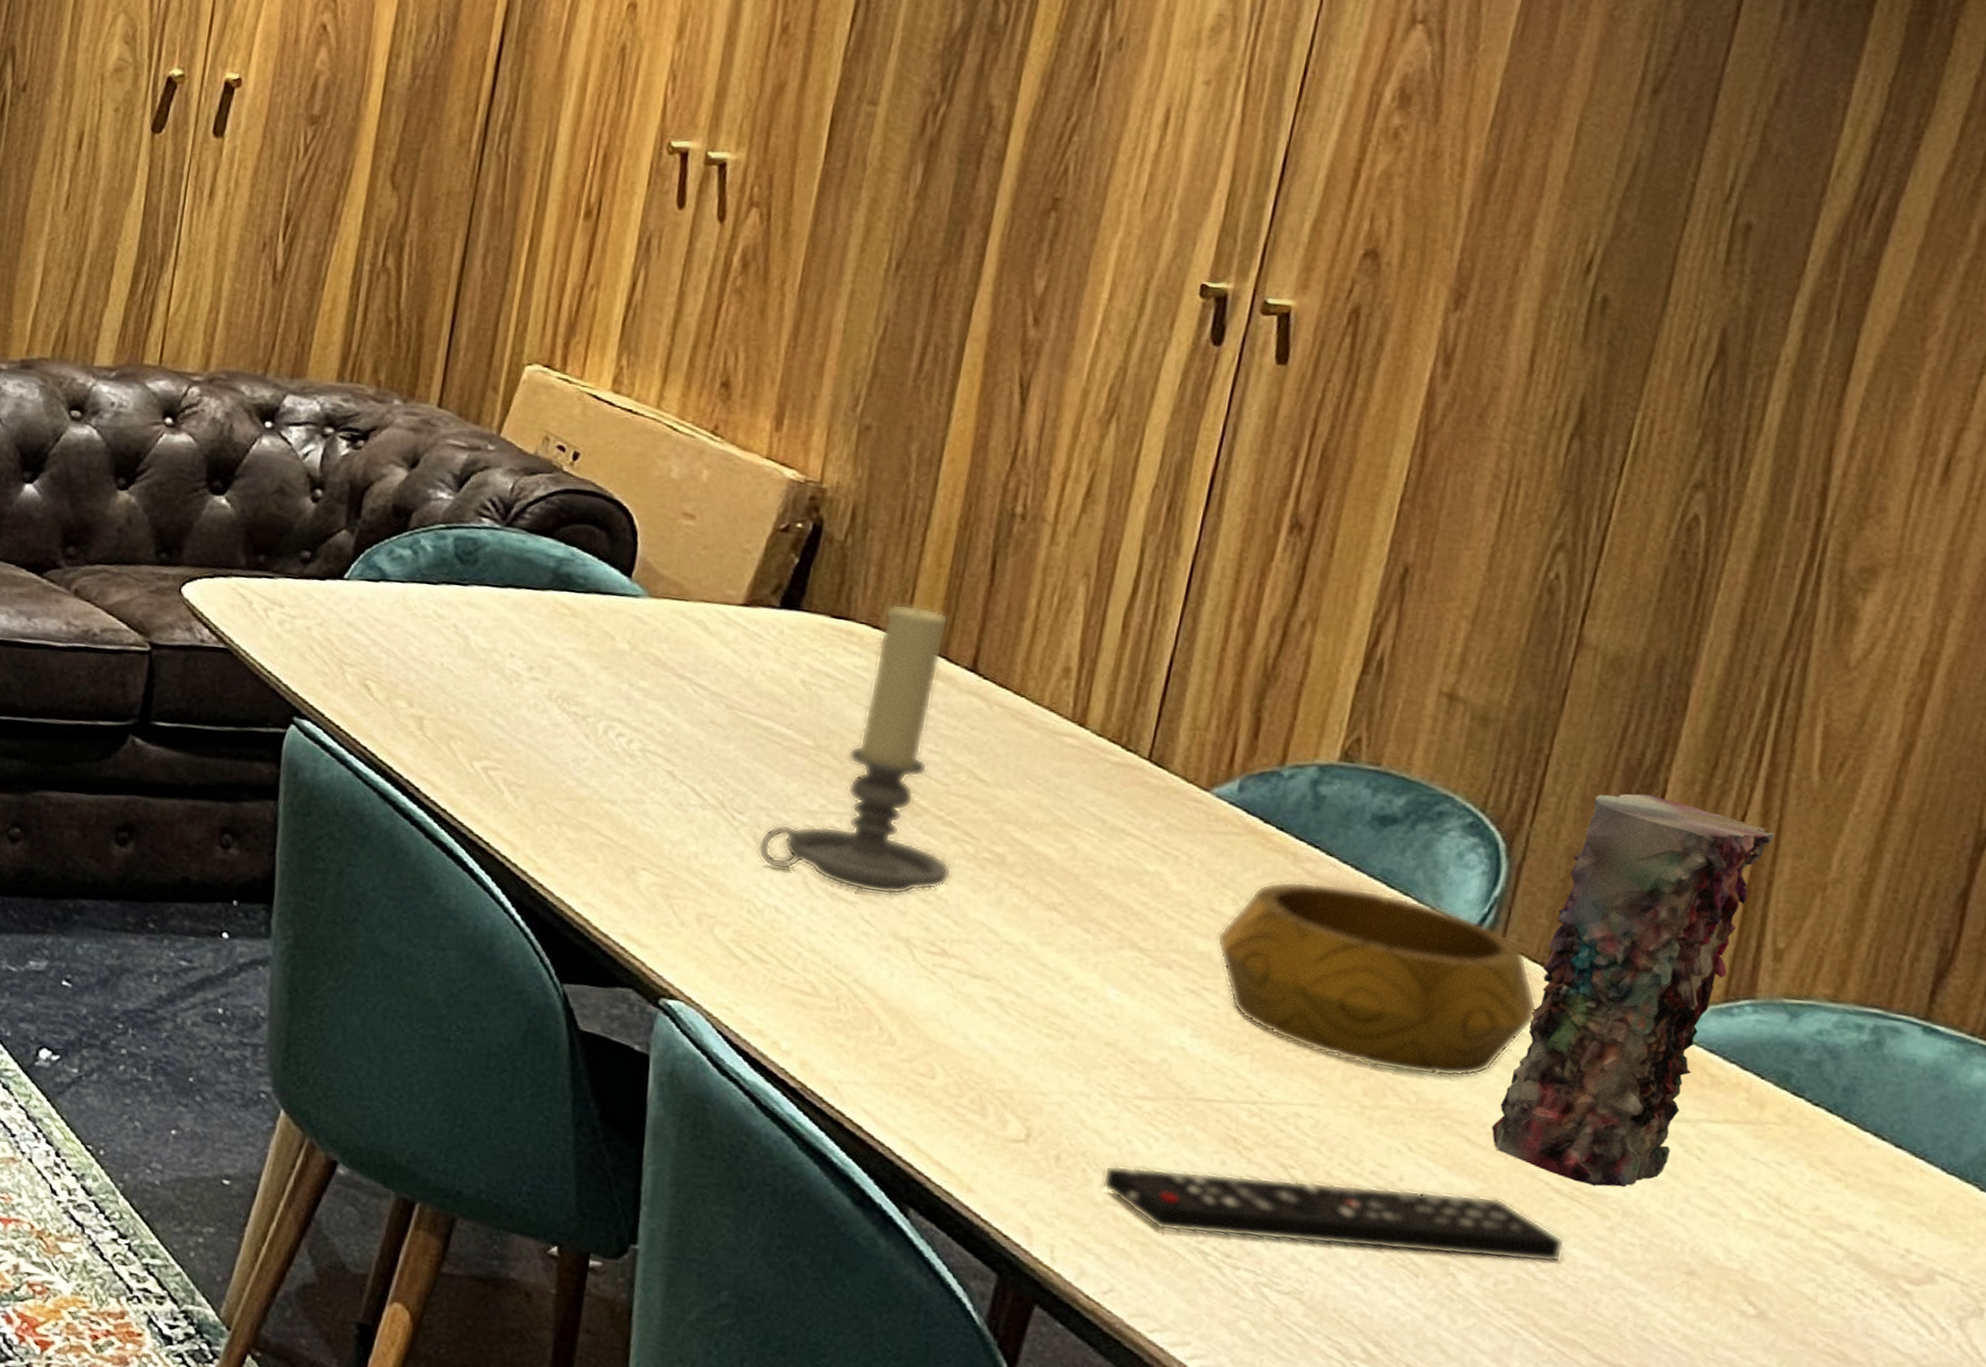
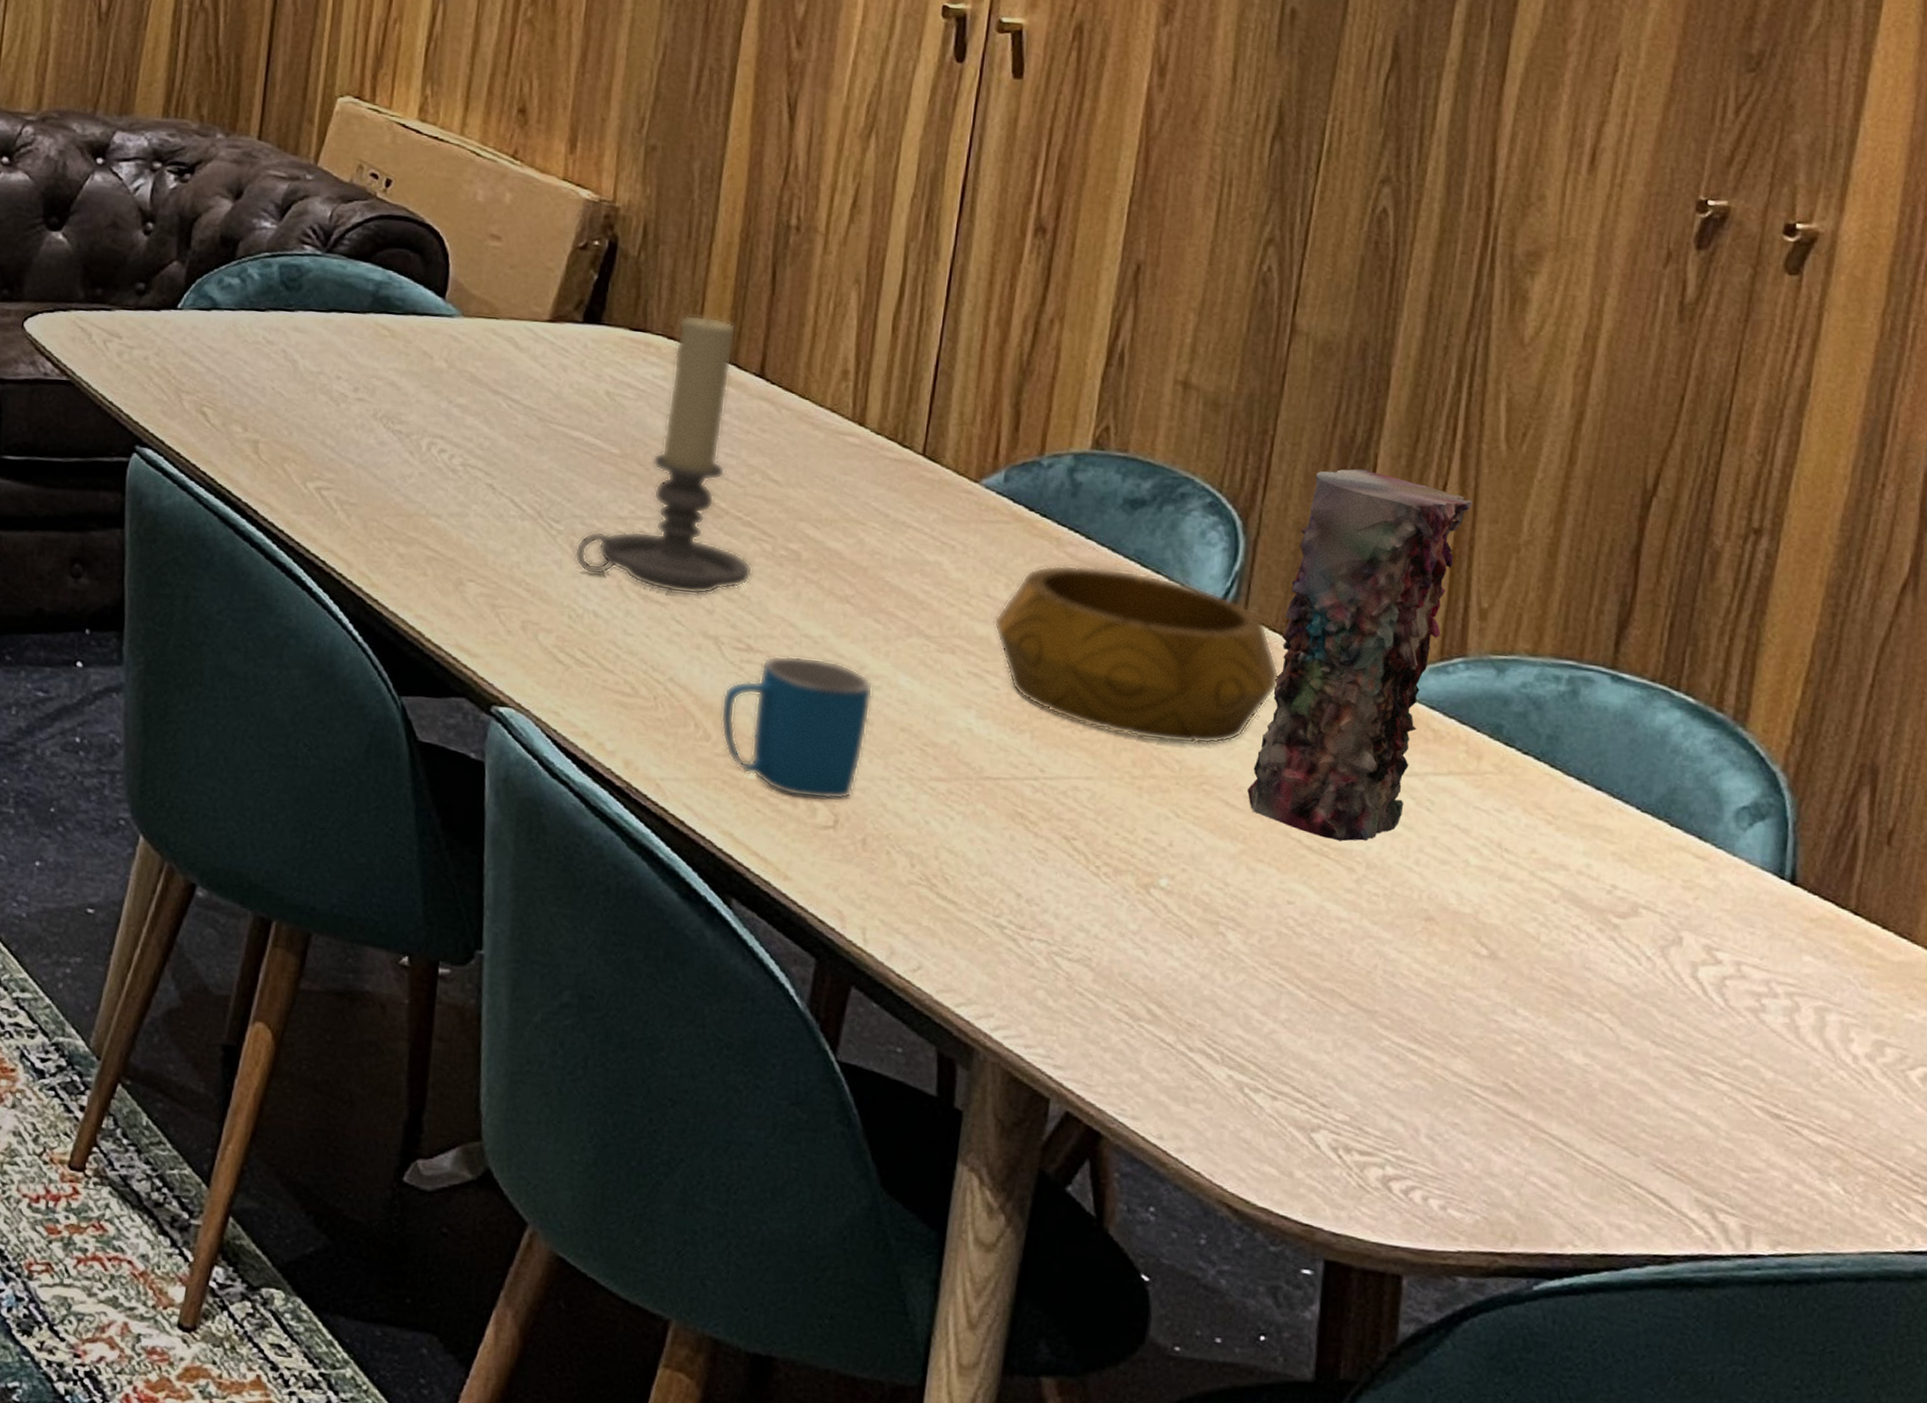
mug: none [907,961,1079,1114] -> present [720,655,874,800]
remote control: present [1102,1165,1566,1263] -> none [905,846,1319,917]

